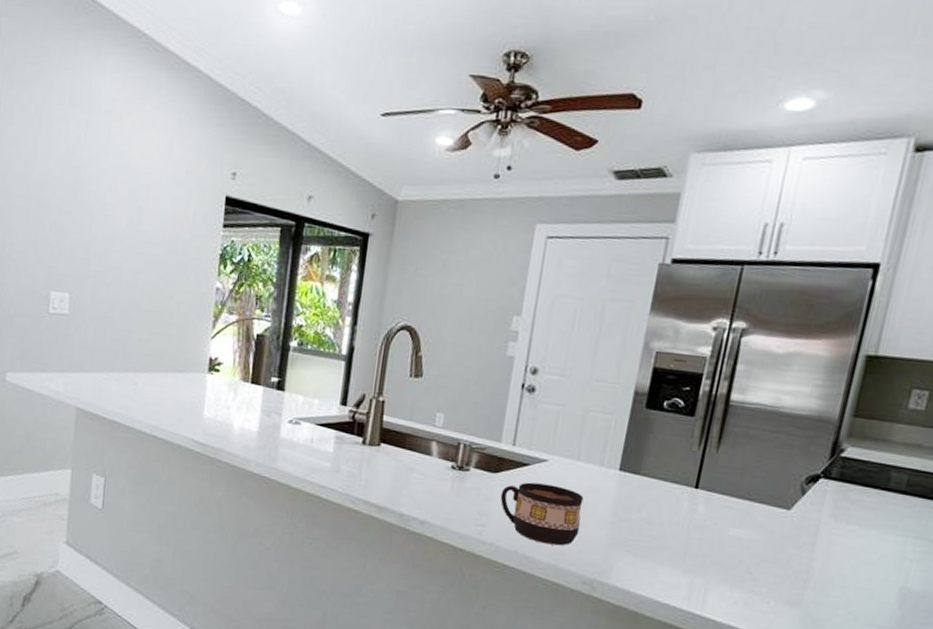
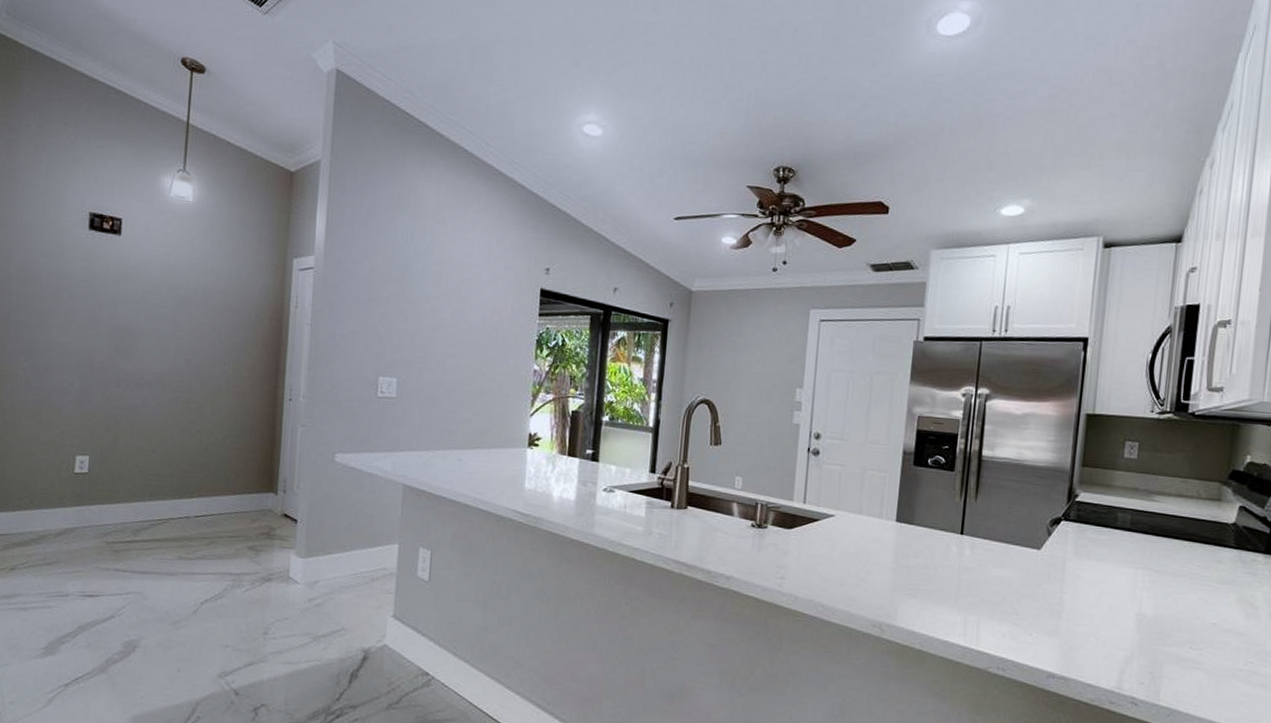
cup: present [500,482,584,546] -> none [795,536,868,593]

